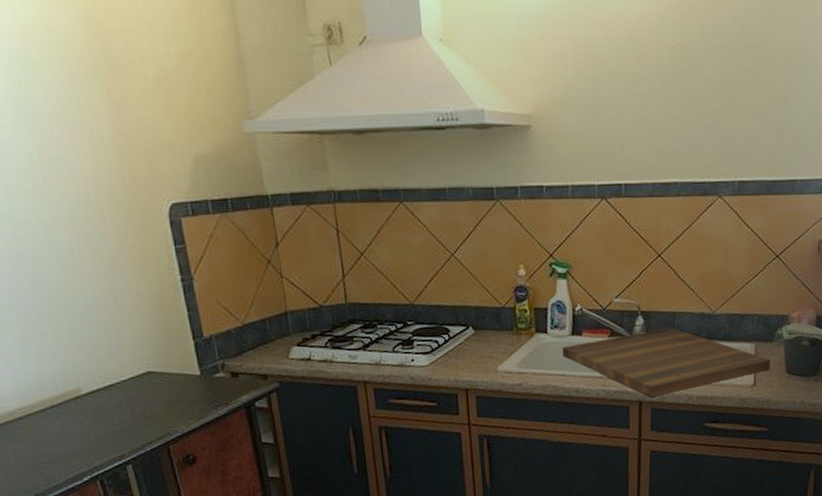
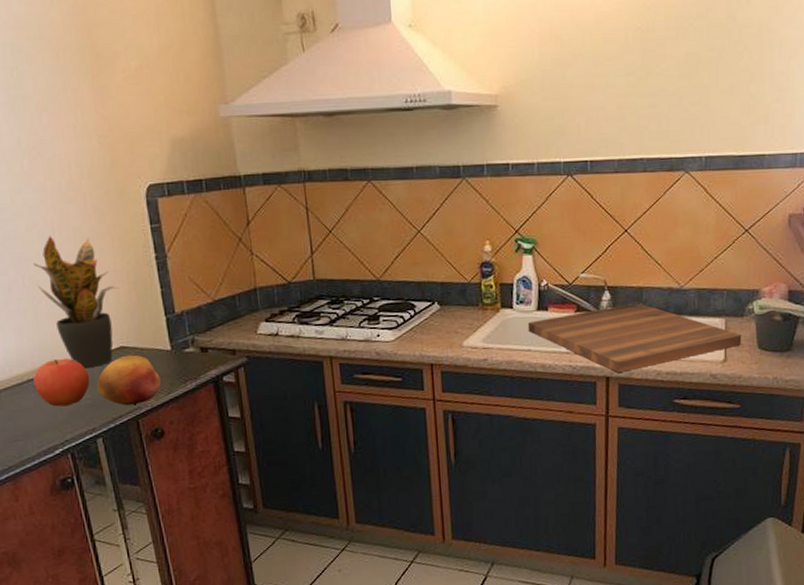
potted plant: none [52,257,144,393] -> present [33,236,120,368]
fruit: none [57,383,117,433] -> present [33,358,90,407]
fruit: none [124,380,192,432] -> present [96,354,162,406]

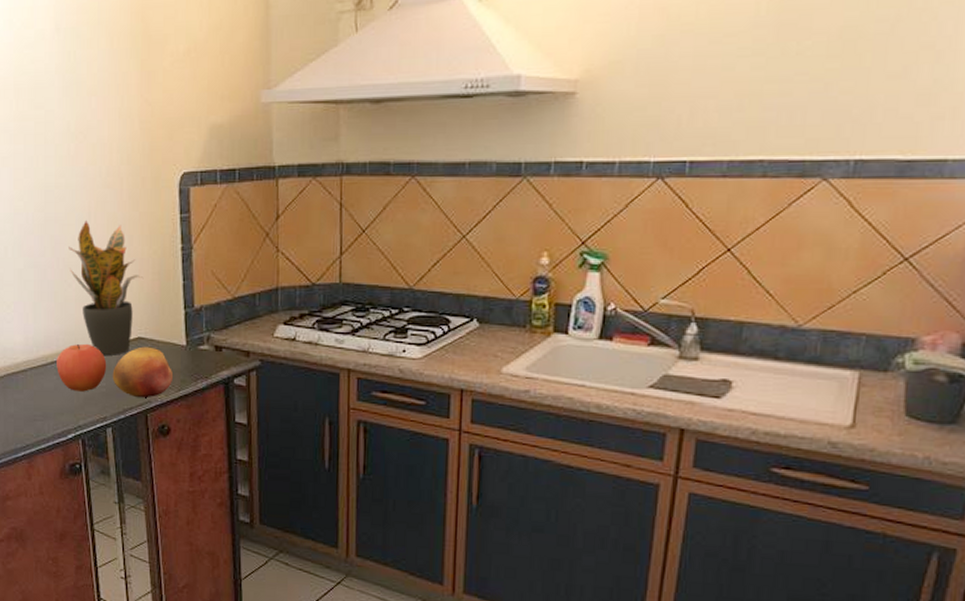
cutting board: present [527,302,742,372] -> none [584,340,882,425]

